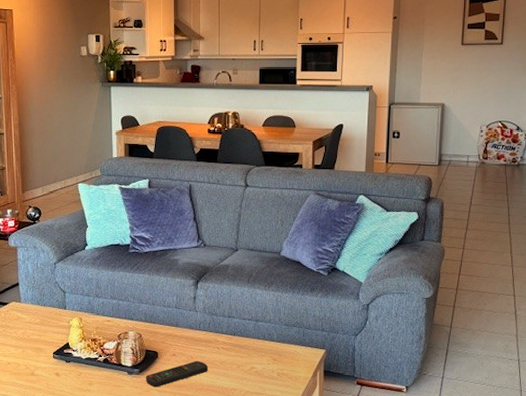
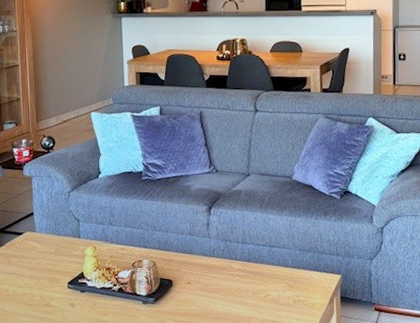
remote control: present [145,360,207,387] -> none [160,288,223,317]

